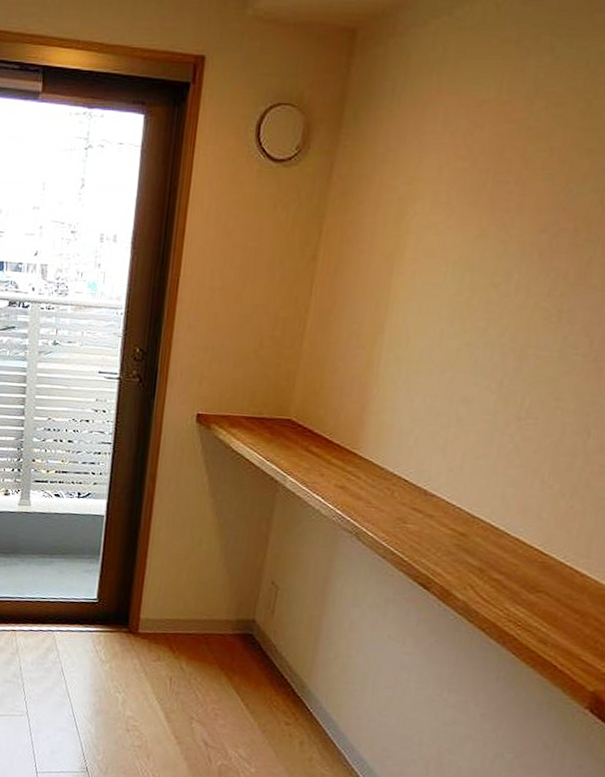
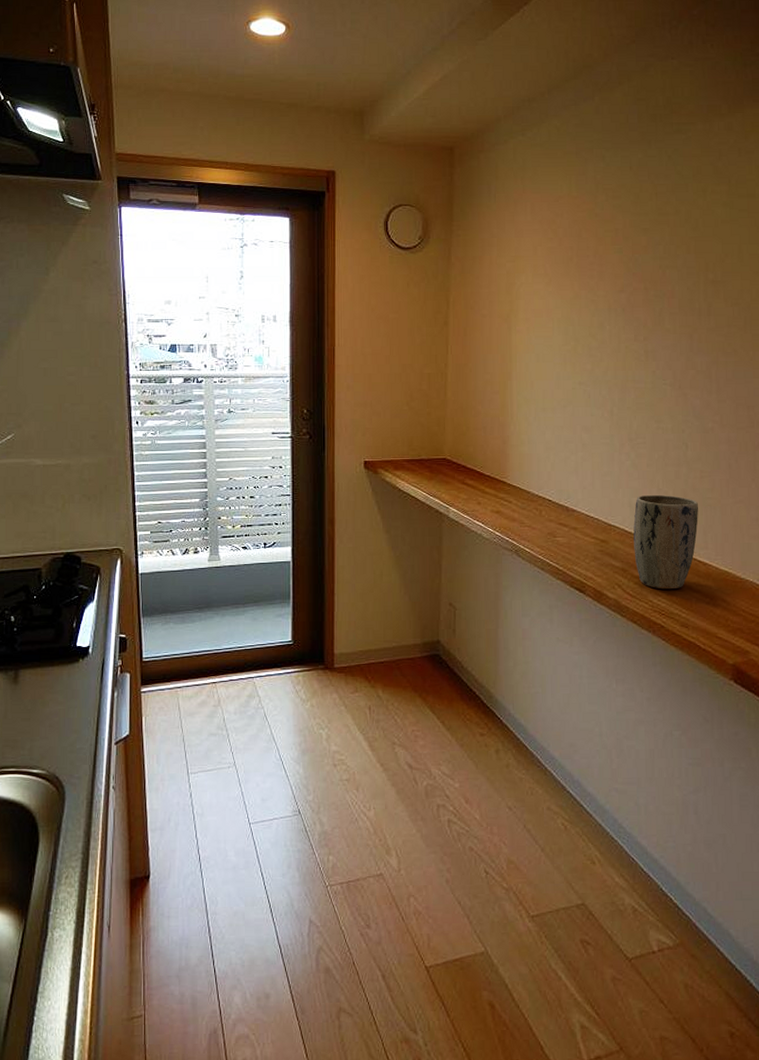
plant pot: none [496,486,589,600] -> present [633,494,698,590]

